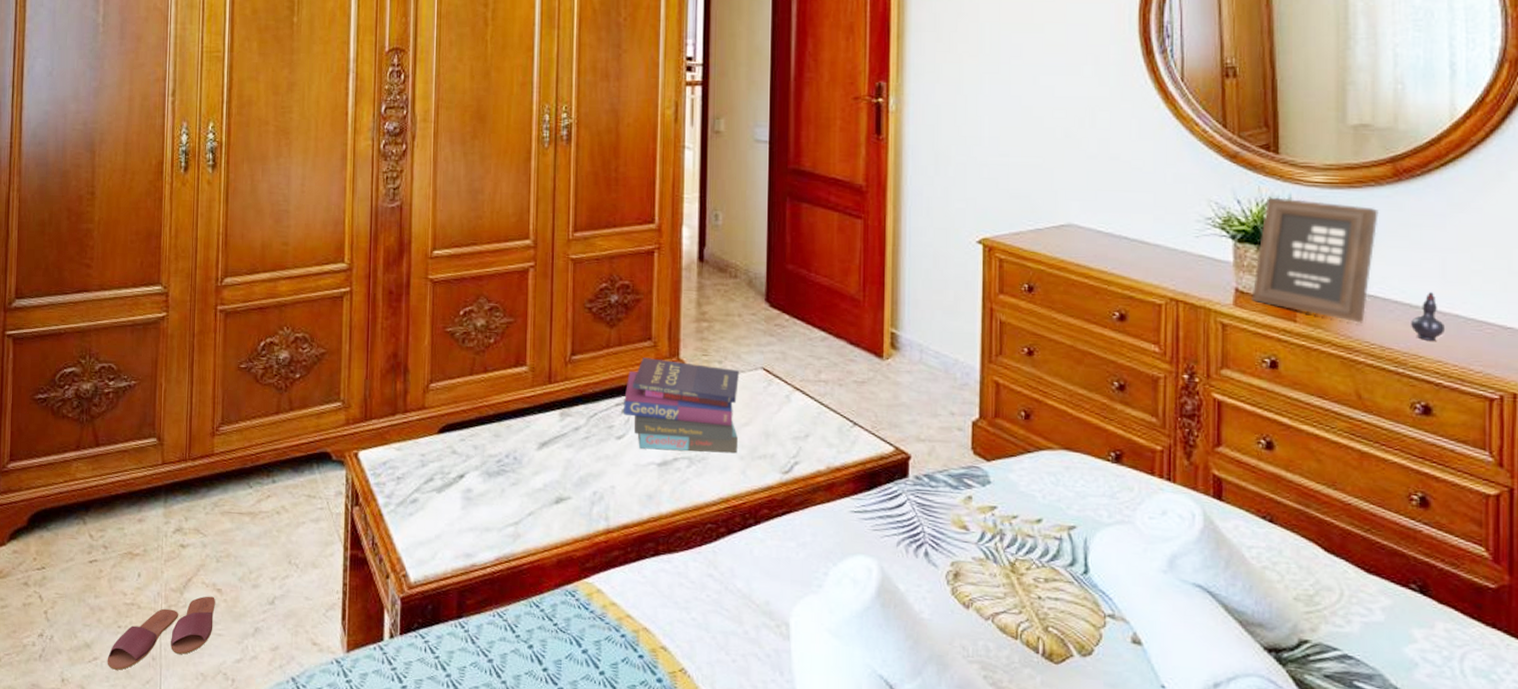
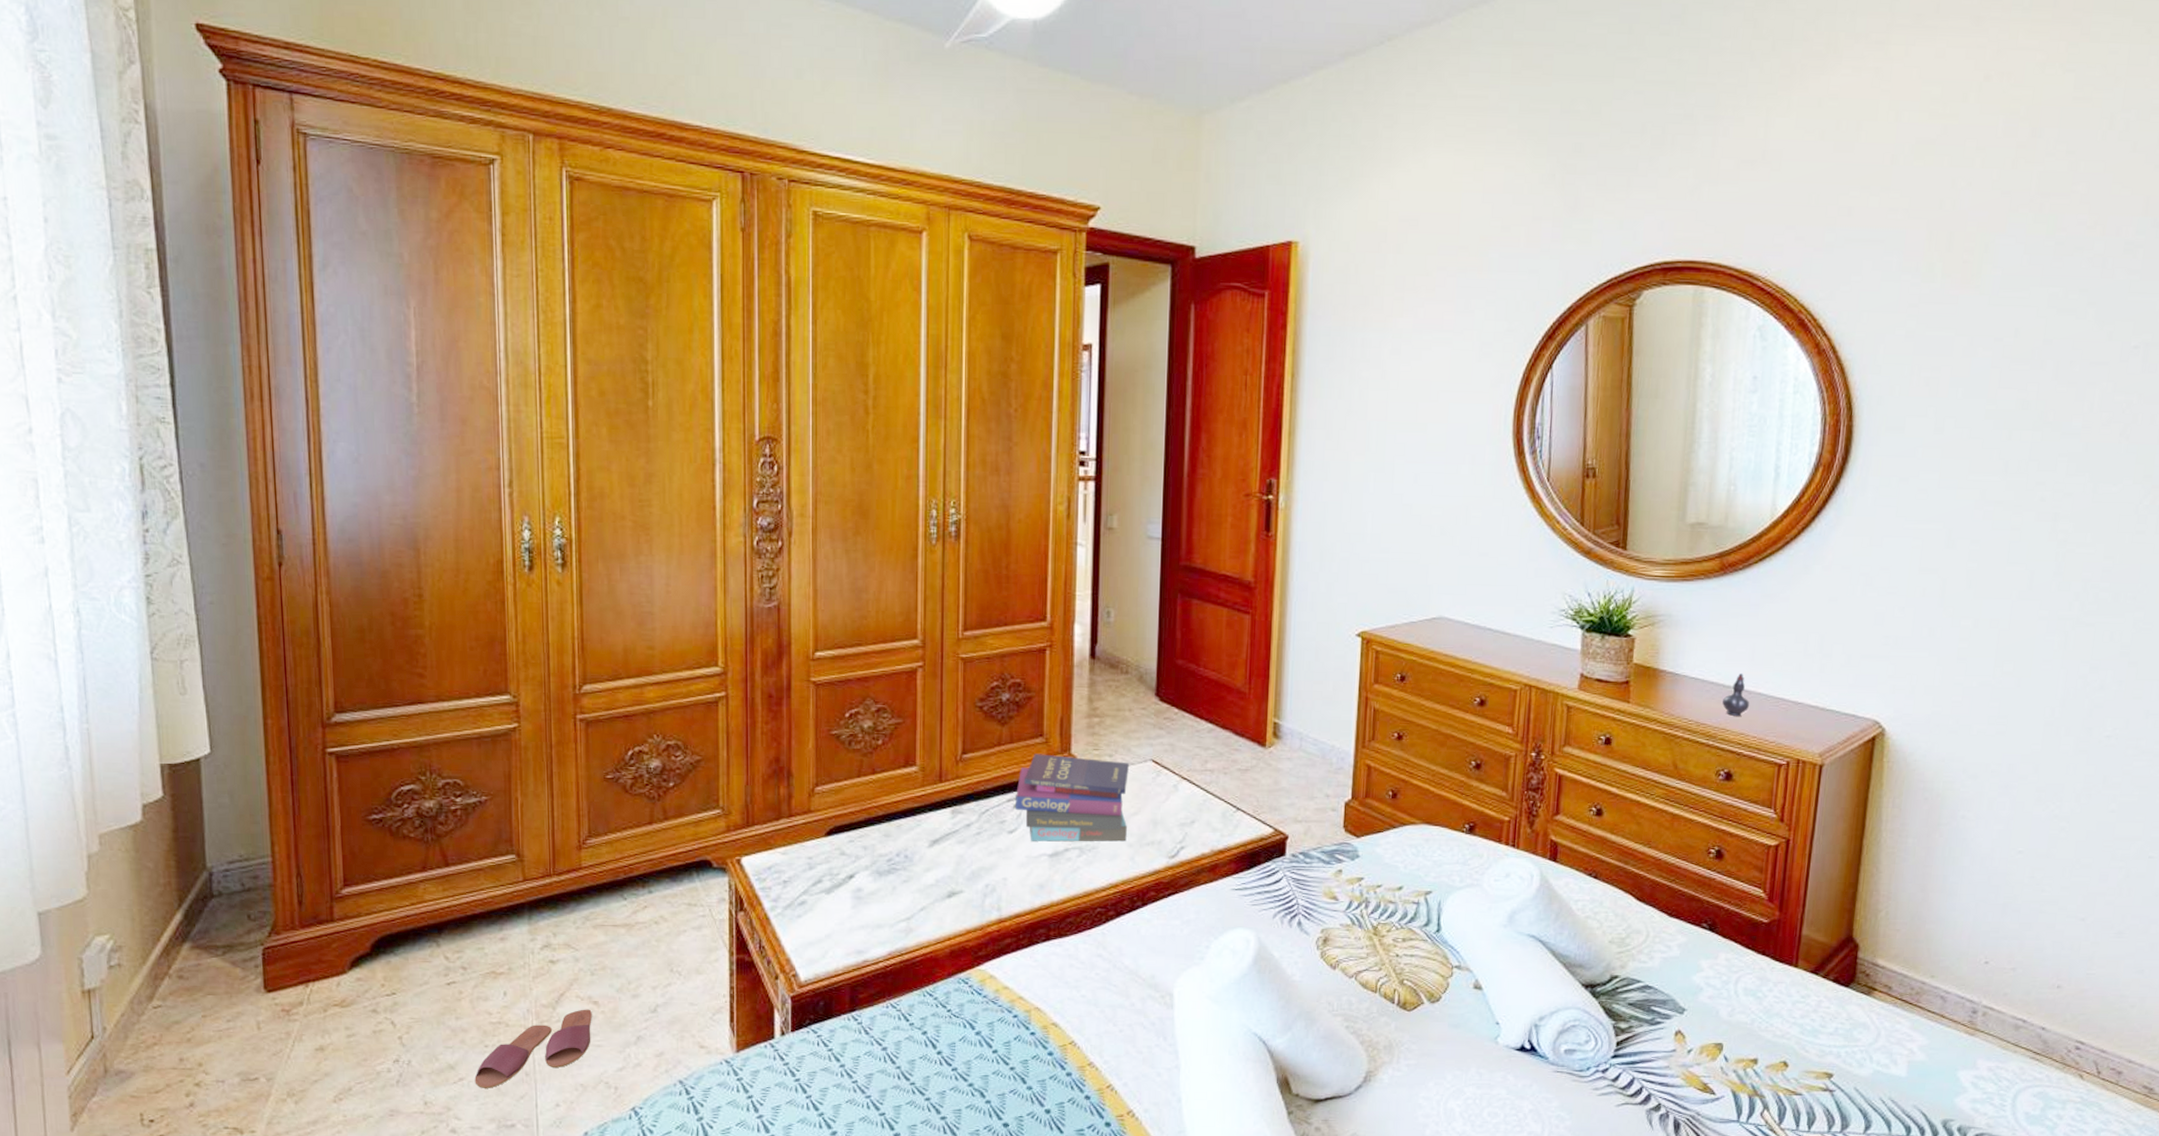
picture frame: present [1251,197,1379,324] -> none [1594,590,1705,703]

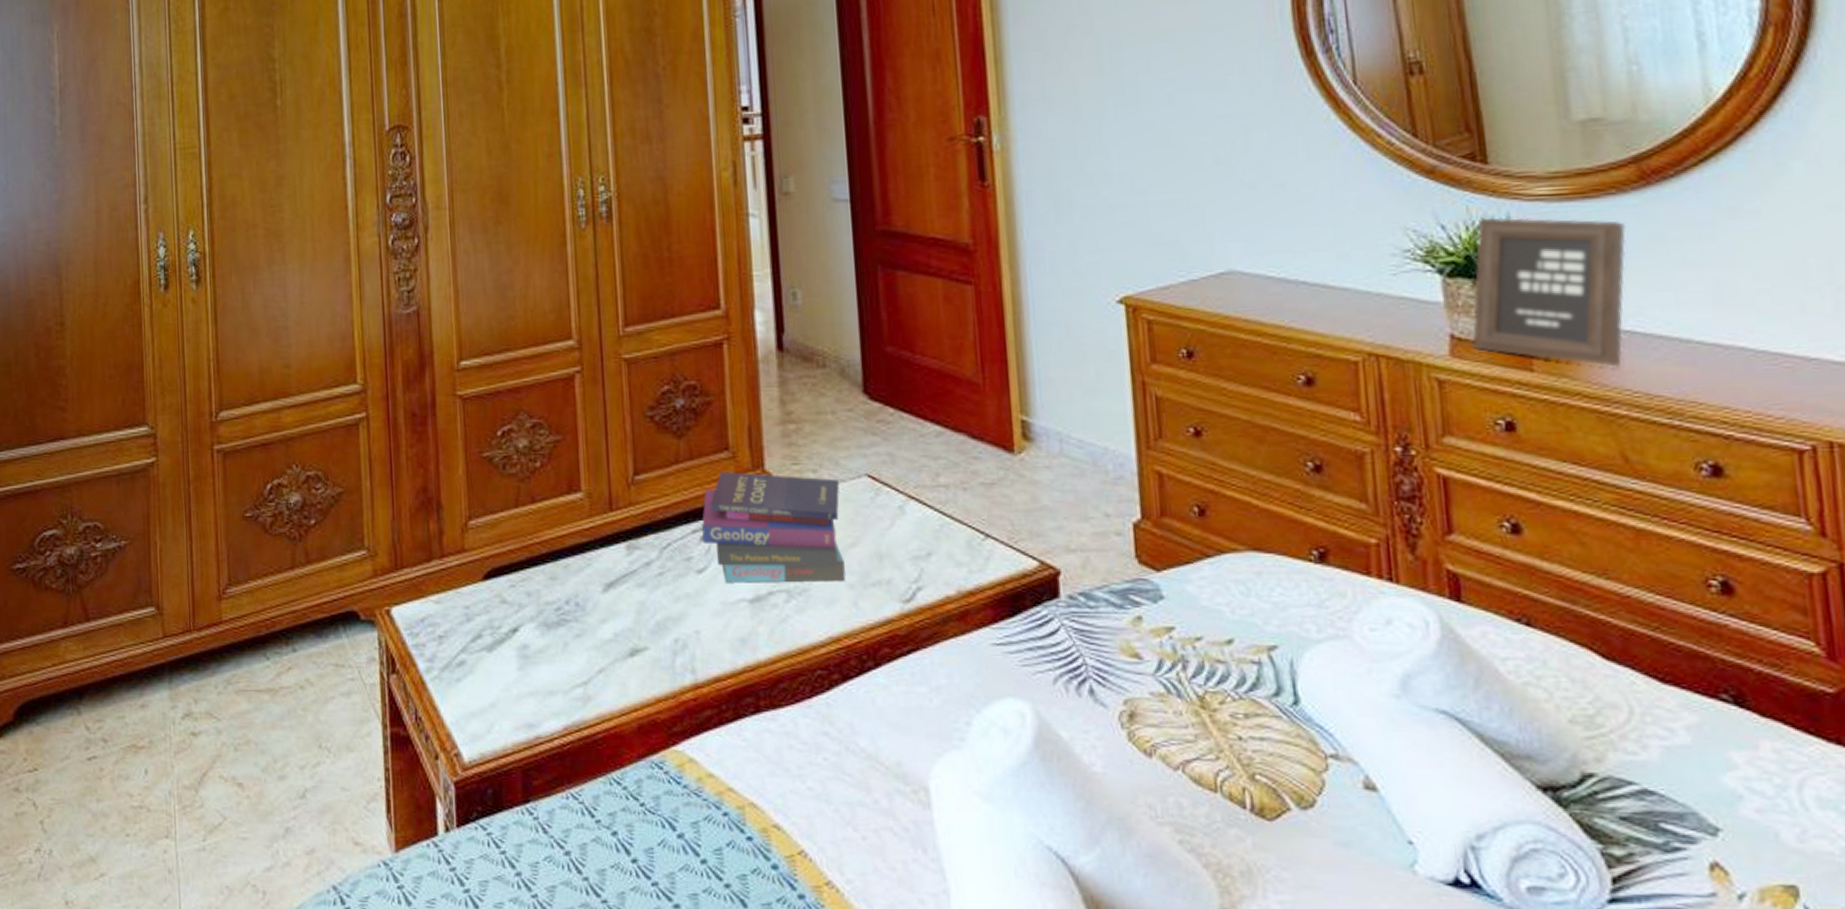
slippers: present [474,1009,592,1088] -> none [116,792,237,887]
picture frame: none [1594,590,1705,703] -> present [1472,217,1626,367]
perfume bottle: present [1722,674,1749,716] -> none [1683,321,1729,382]

